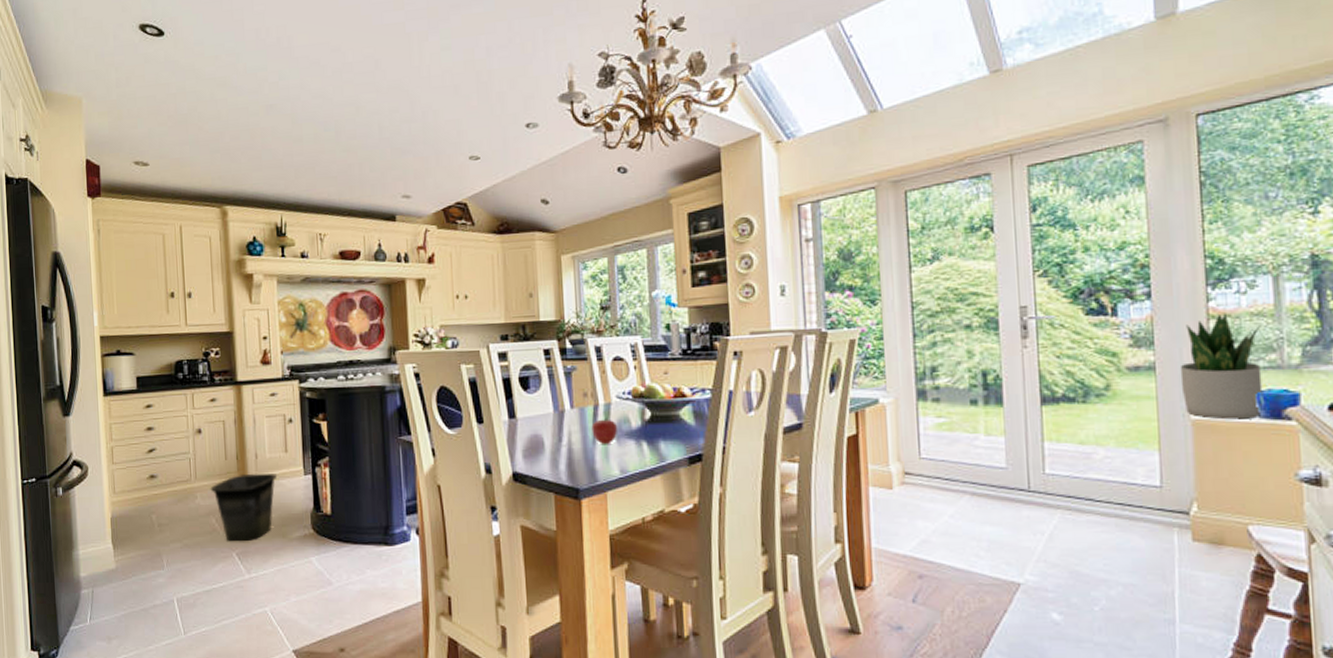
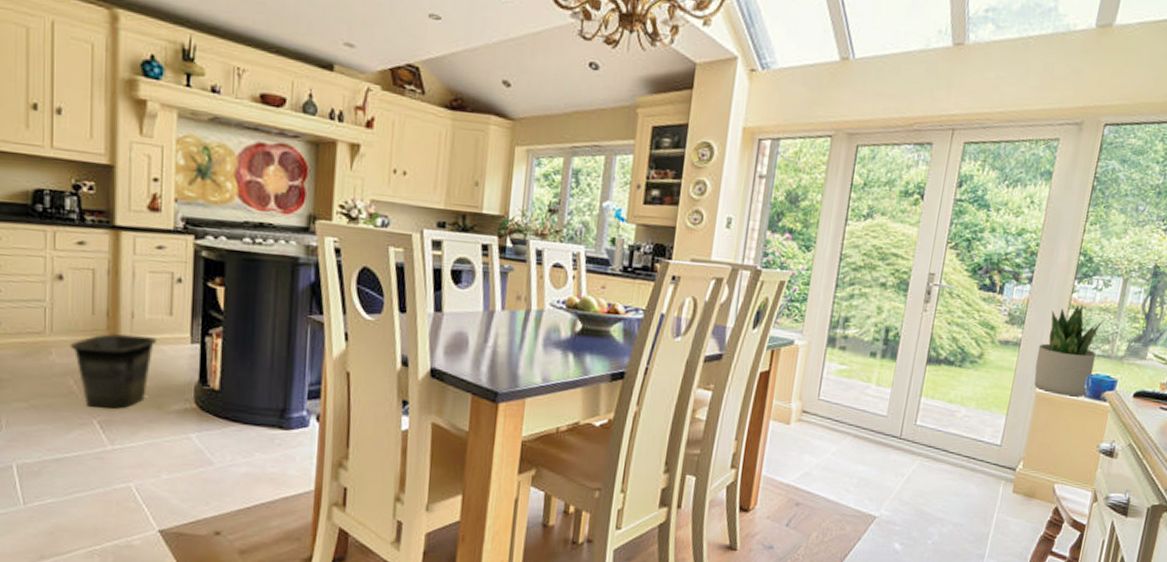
fruit: present [591,417,618,445] -> none [519,324,547,352]

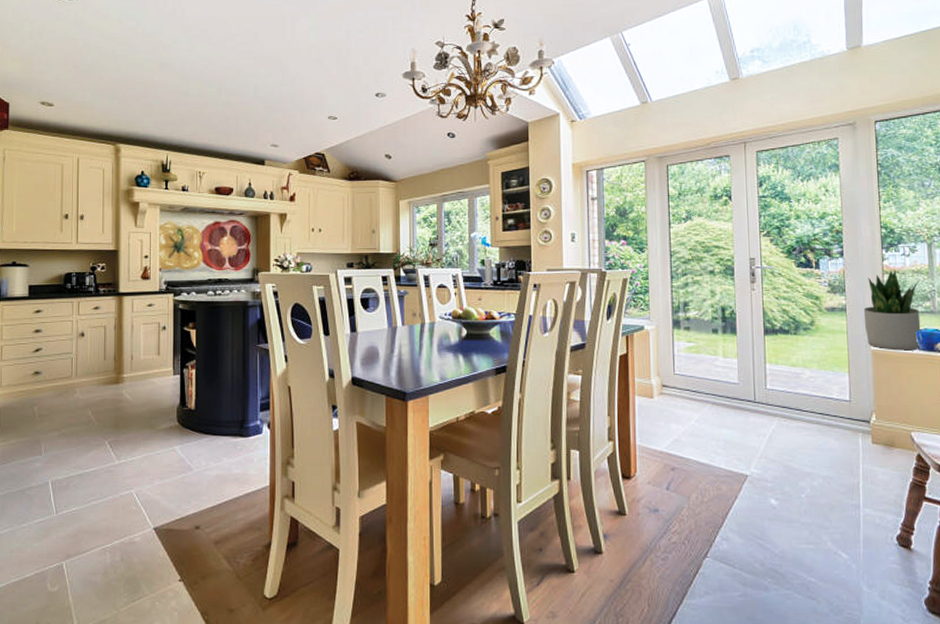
waste bin: present [69,333,158,409] -> none [89,372,150,431]

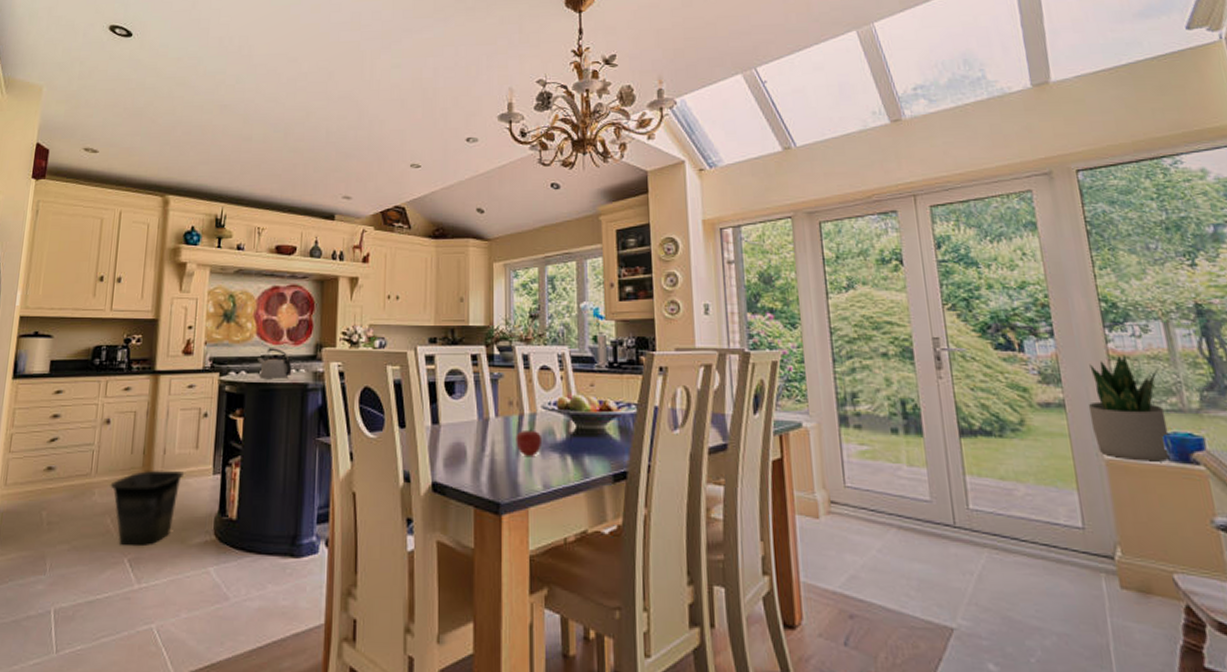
waste bin: none [89,372,150,431] -> present [110,470,185,545]
kettle: none [204,273,234,299] -> present [256,348,292,380]
fruit: none [418,334,440,357] -> present [516,428,543,457]

